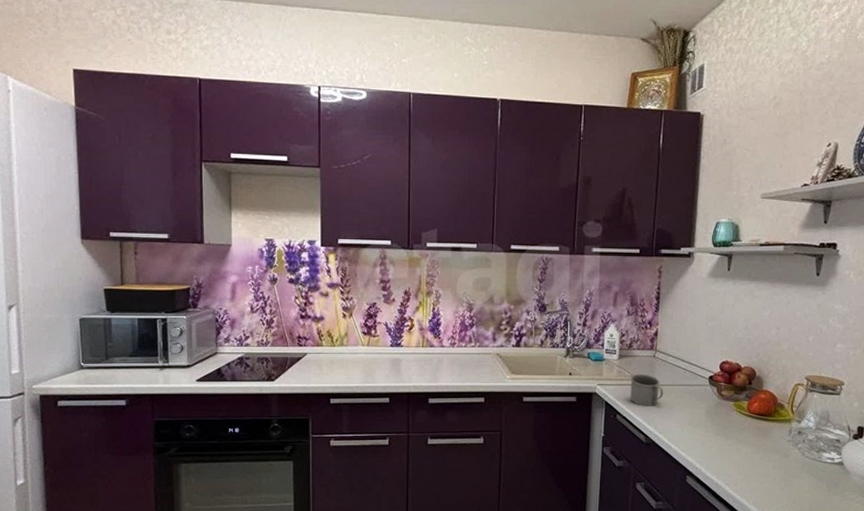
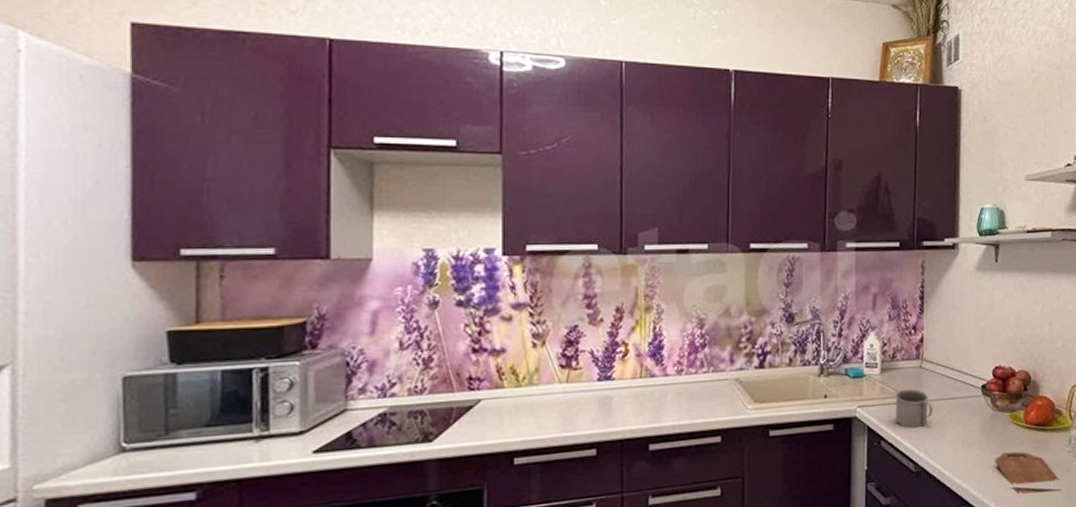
cutting board: none [718,435,779,473] -> present [995,451,1061,495]

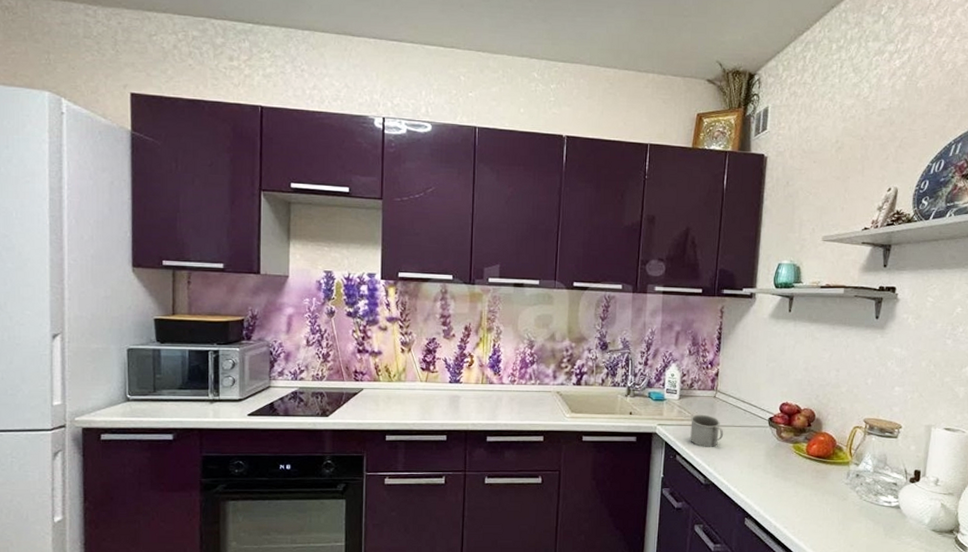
cutting board: present [995,451,1061,495] -> none [777,477,837,517]

